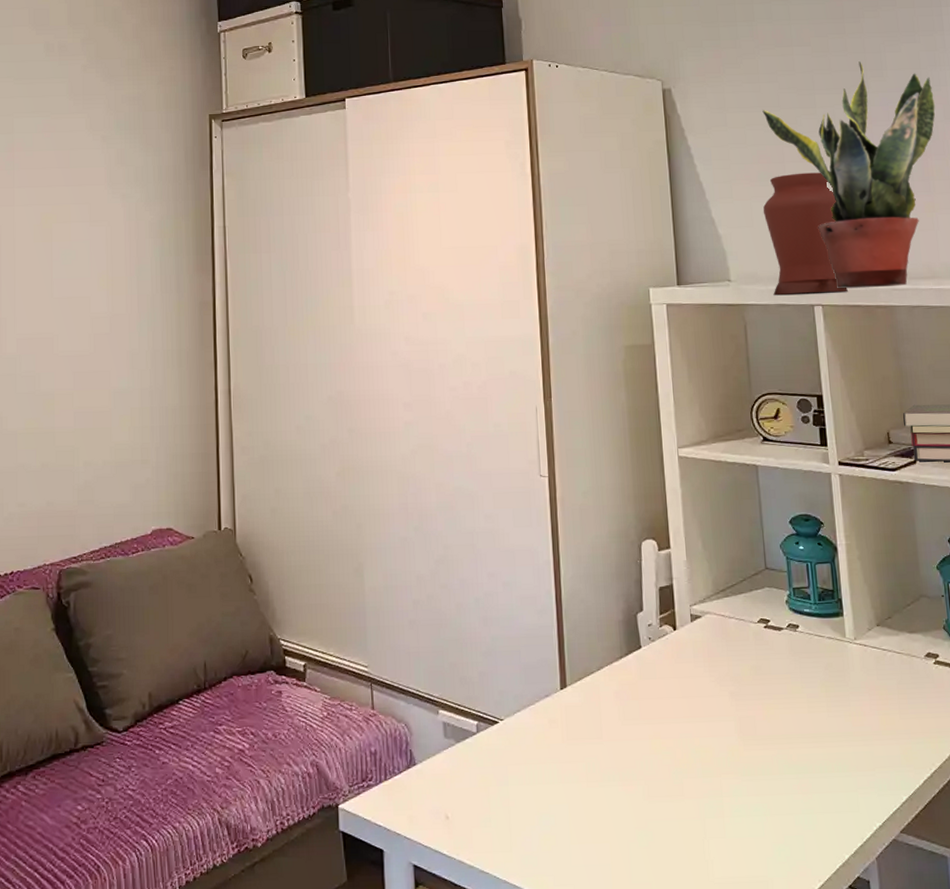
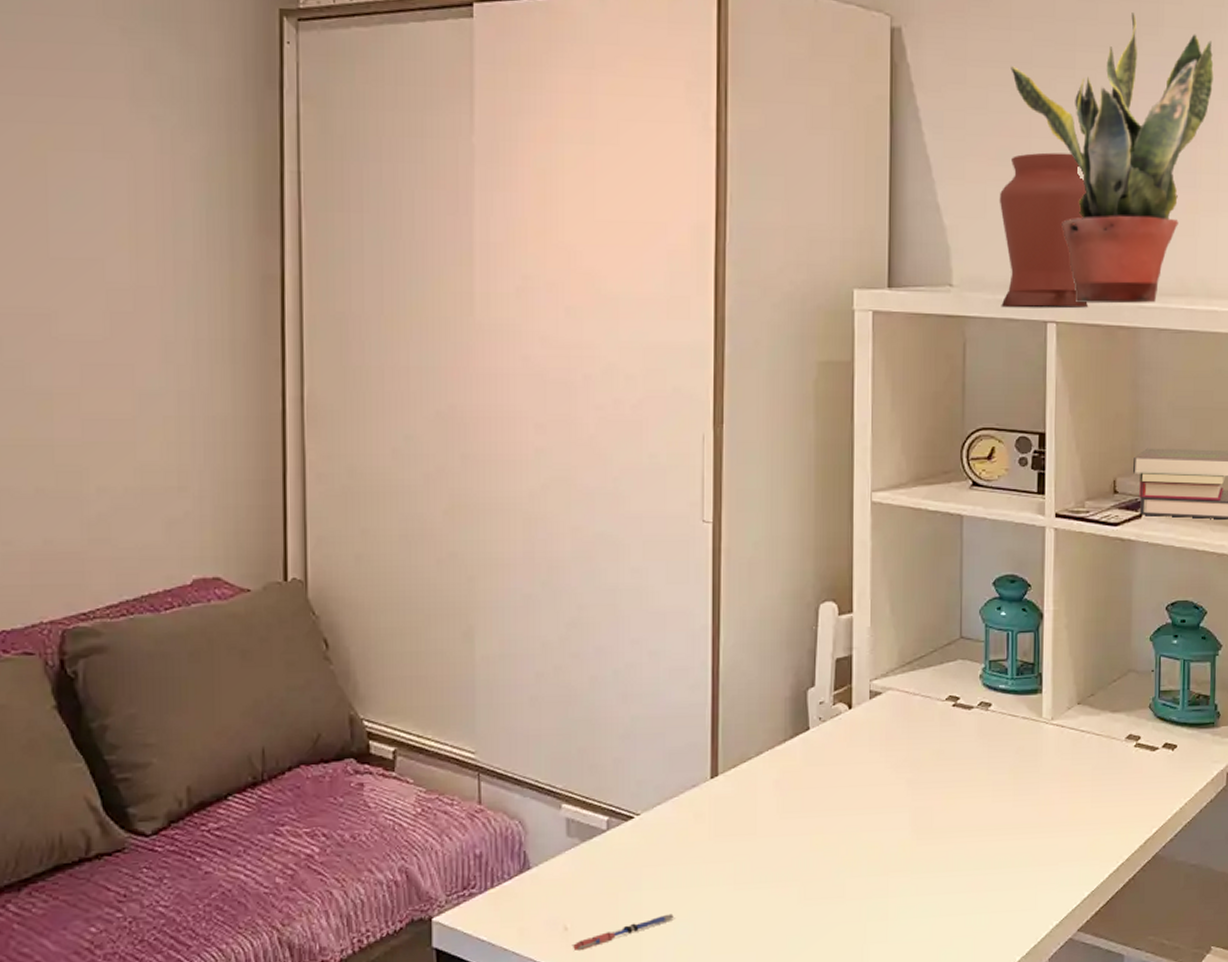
pen: none [453,807,538,838] -> present [572,913,675,952]

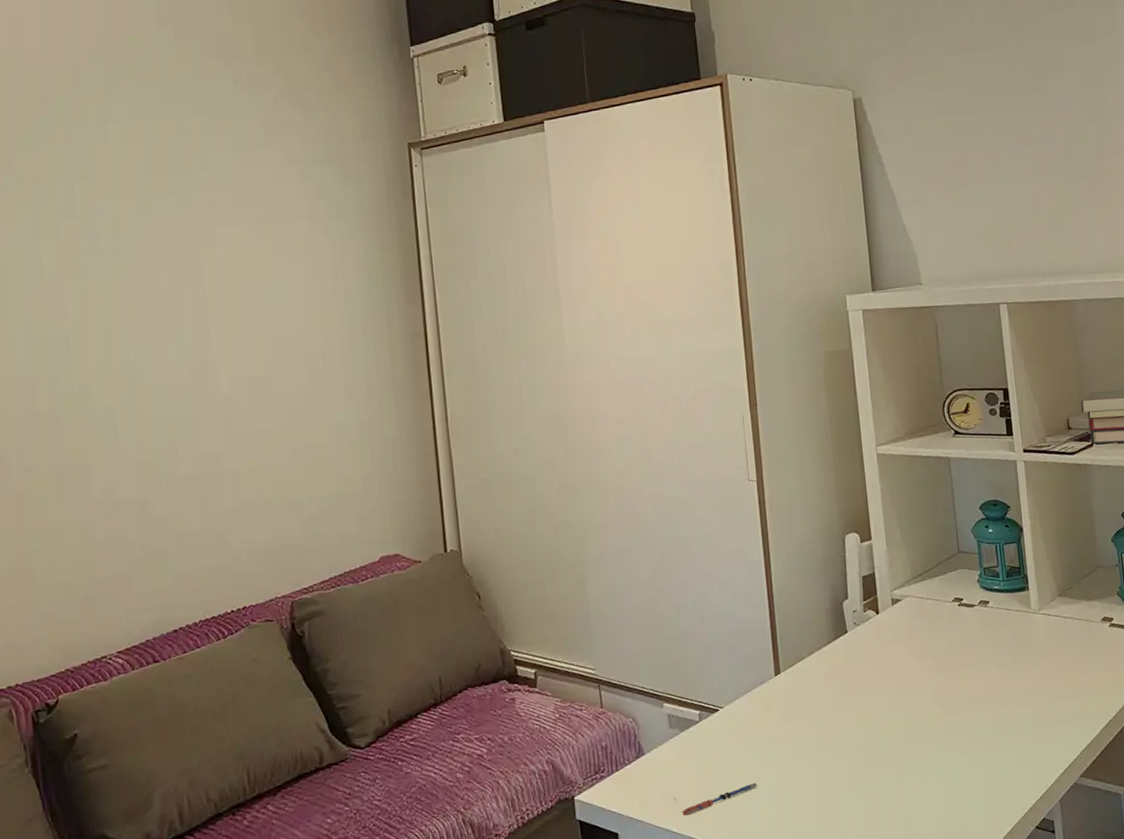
decorative vase: present [1000,152,1089,309] -> none [951,175,1031,297]
potted plant: present [1011,12,1214,304] -> none [949,64,1110,287]

